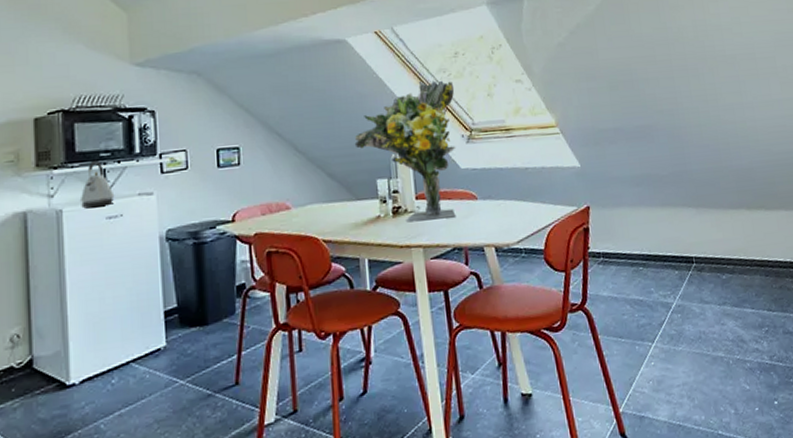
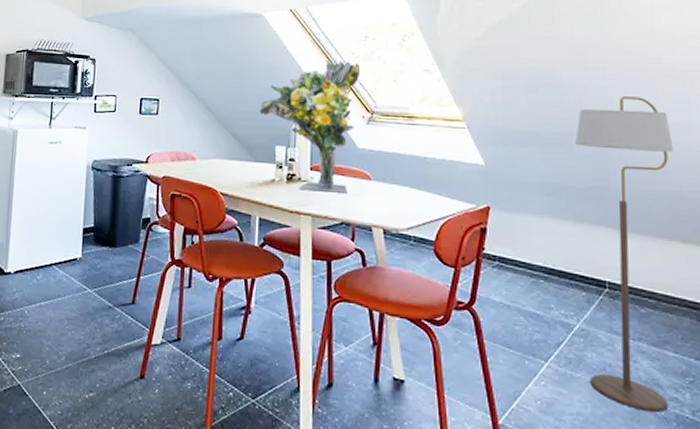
kettle: present [79,159,115,209] -> none [31,93,57,133]
floor lamp: none [654,83,752,367] -> present [575,96,674,412]

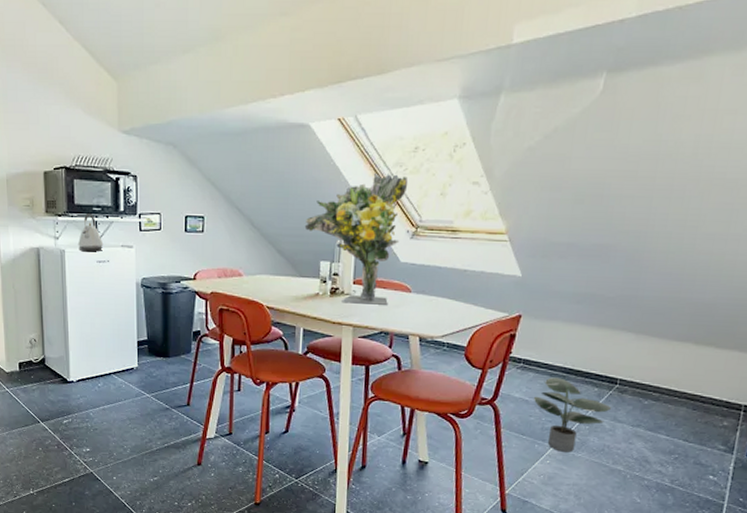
kettle: none [31,93,57,133] -> present [77,212,104,252]
potted plant: none [515,278,604,372] -> present [533,377,611,452]
floor lamp: present [575,96,674,412] -> none [588,207,707,482]

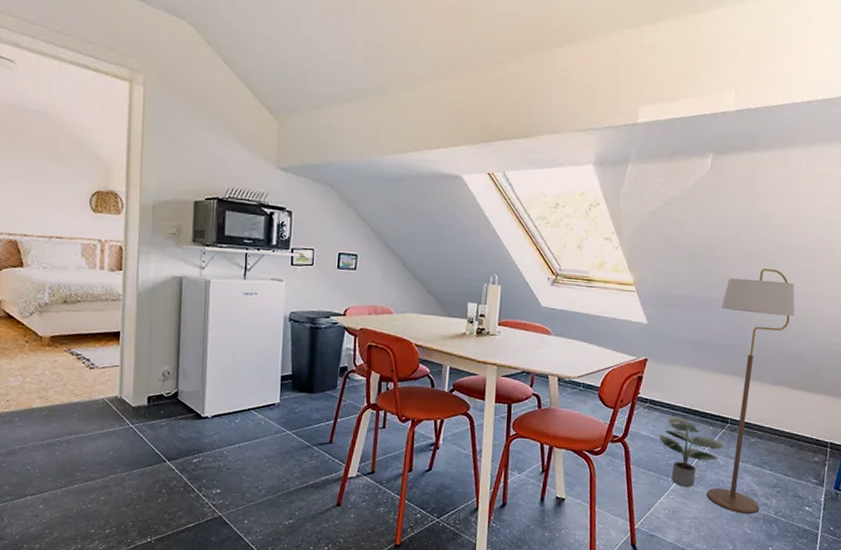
kettle: present [77,212,104,252] -> none [224,244,253,285]
bouquet: present [304,173,408,305] -> none [454,224,550,346]
floor lamp: none [588,207,707,482] -> present [706,269,795,514]

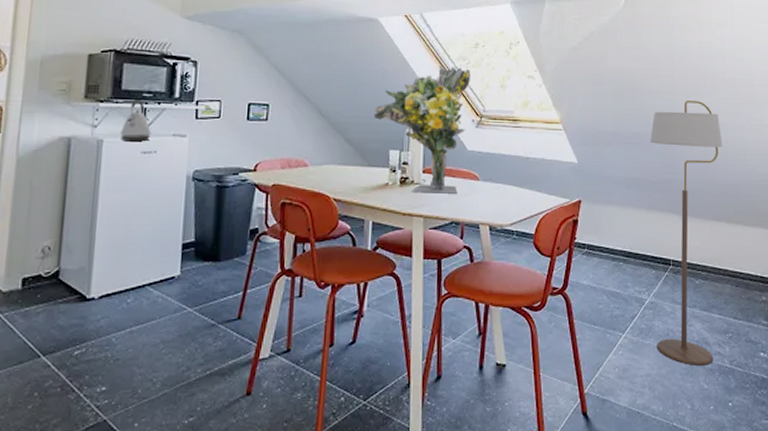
kettle: none [224,244,253,285] -> present [119,98,152,142]
bouquet: none [454,224,550,346] -> present [373,66,471,194]
potted plant: present [658,416,724,487] -> none [600,262,669,340]

